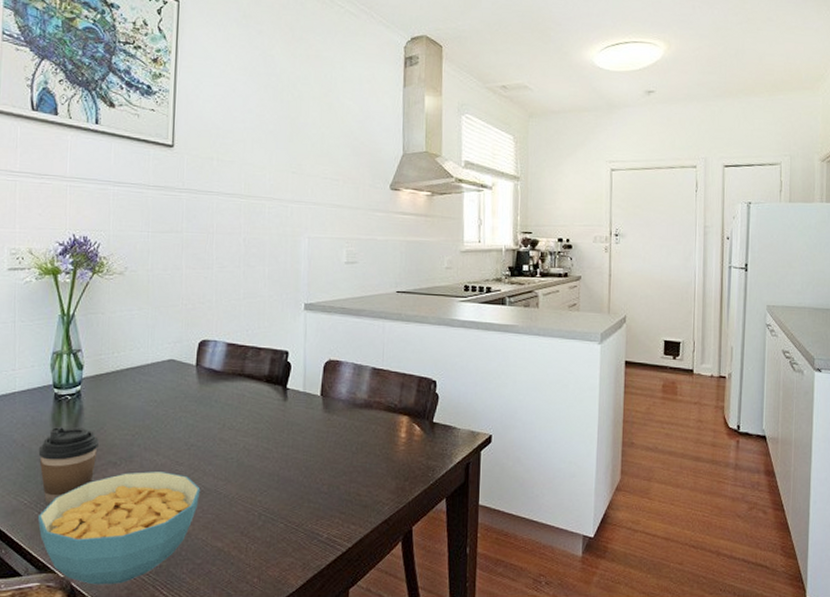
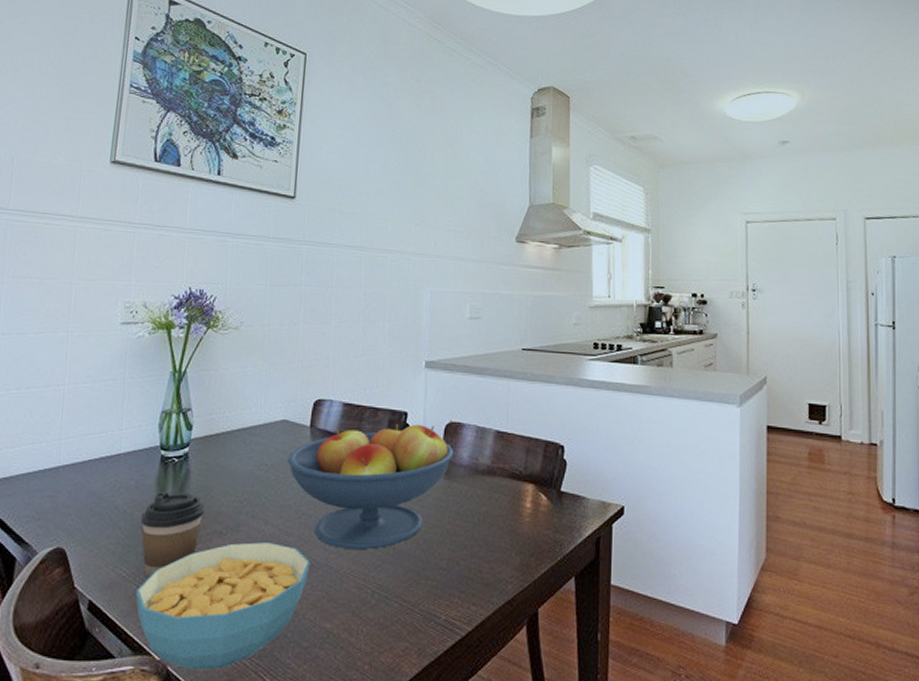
fruit bowl: none [175,363,333,477] -> present [287,424,454,550]

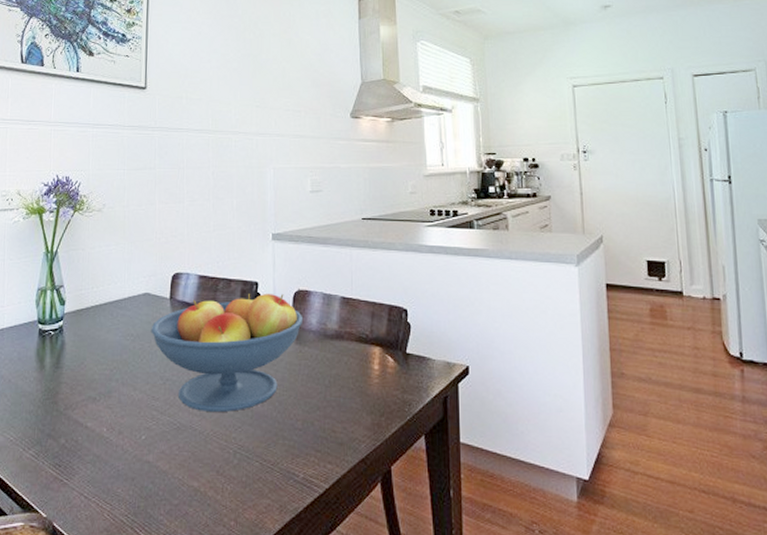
cereal bowl: present [135,542,310,670] -> none [22,407,176,526]
coffee cup: present [140,491,205,578] -> none [24,361,79,441]

